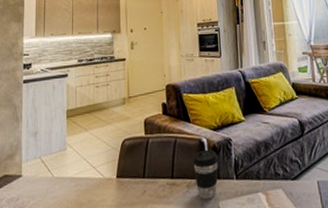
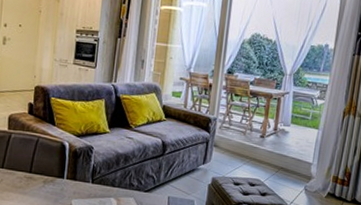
coffee cup: present [192,149,219,200] -> none [52,152,78,196]

